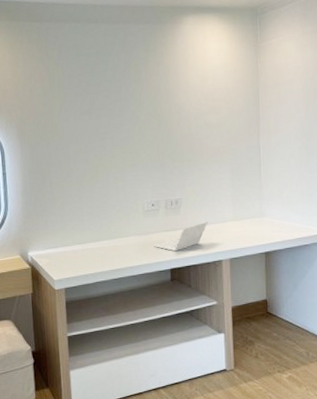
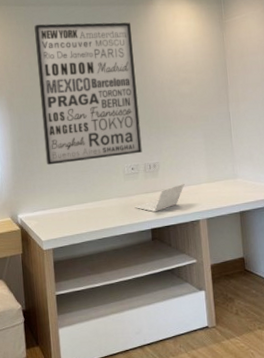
wall art: none [49,43,164,200] -> present [34,22,142,165]

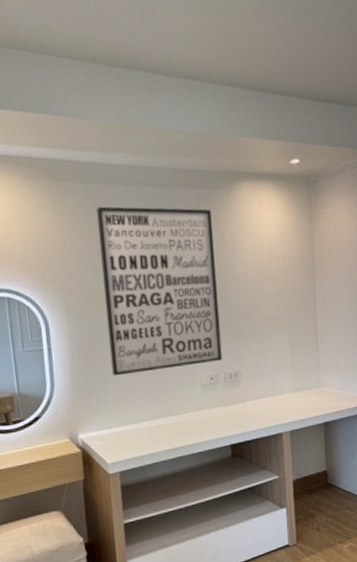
laptop: present [134,183,185,212] -> none [213,393,268,426]

